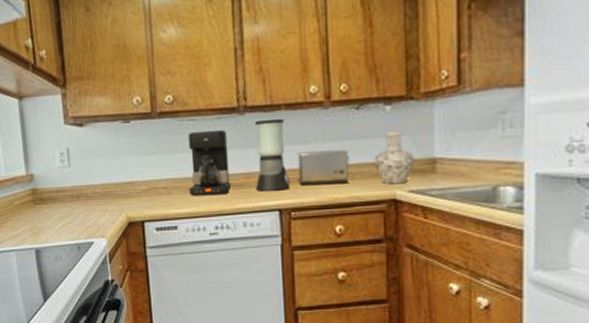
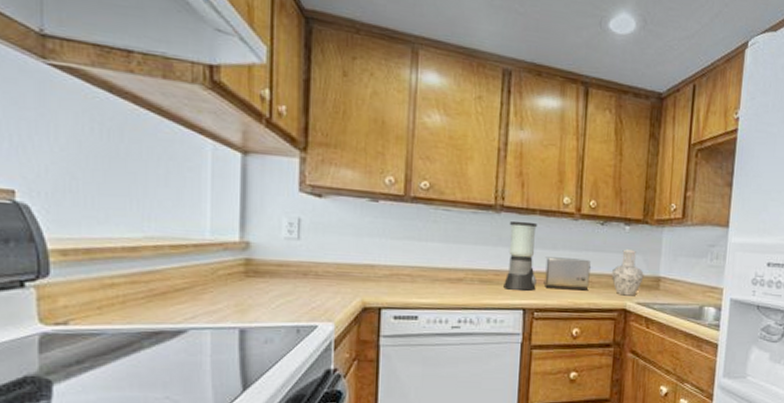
coffee maker: present [188,130,232,196] -> none [435,223,481,289]

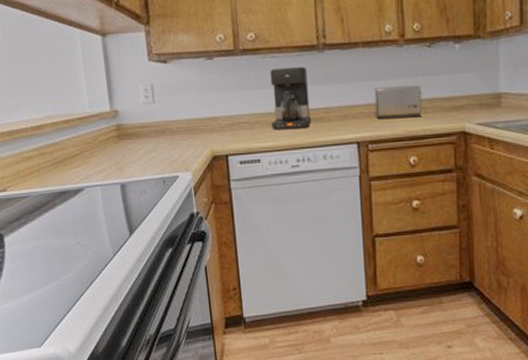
coffee maker: none [435,223,481,289] -> present [270,67,312,130]
blender: present [503,220,537,291] -> none [334,55,367,125]
decorative bottle: present [611,249,644,296] -> none [444,68,482,118]

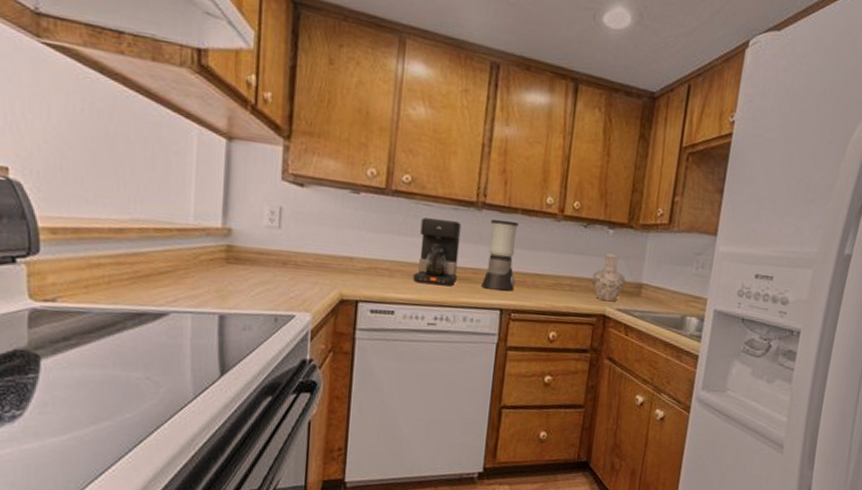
blender: none [334,55,367,125] -> present [481,219,518,291]
toaster: present [373,85,423,120] -> none [522,257,572,294]
decorative bottle: none [444,68,482,118] -> present [591,253,626,302]

